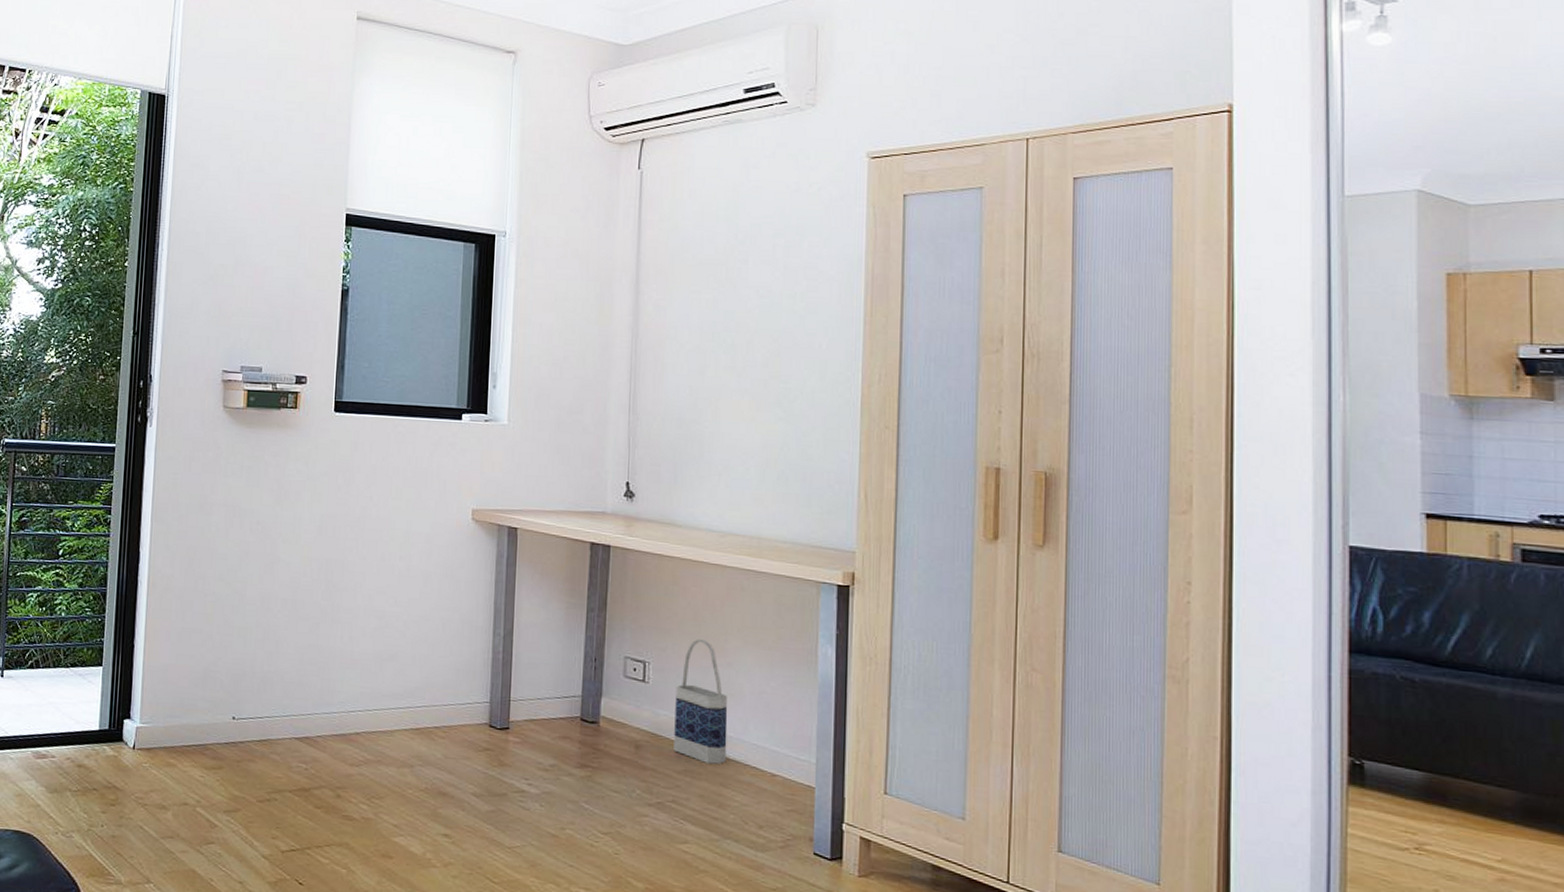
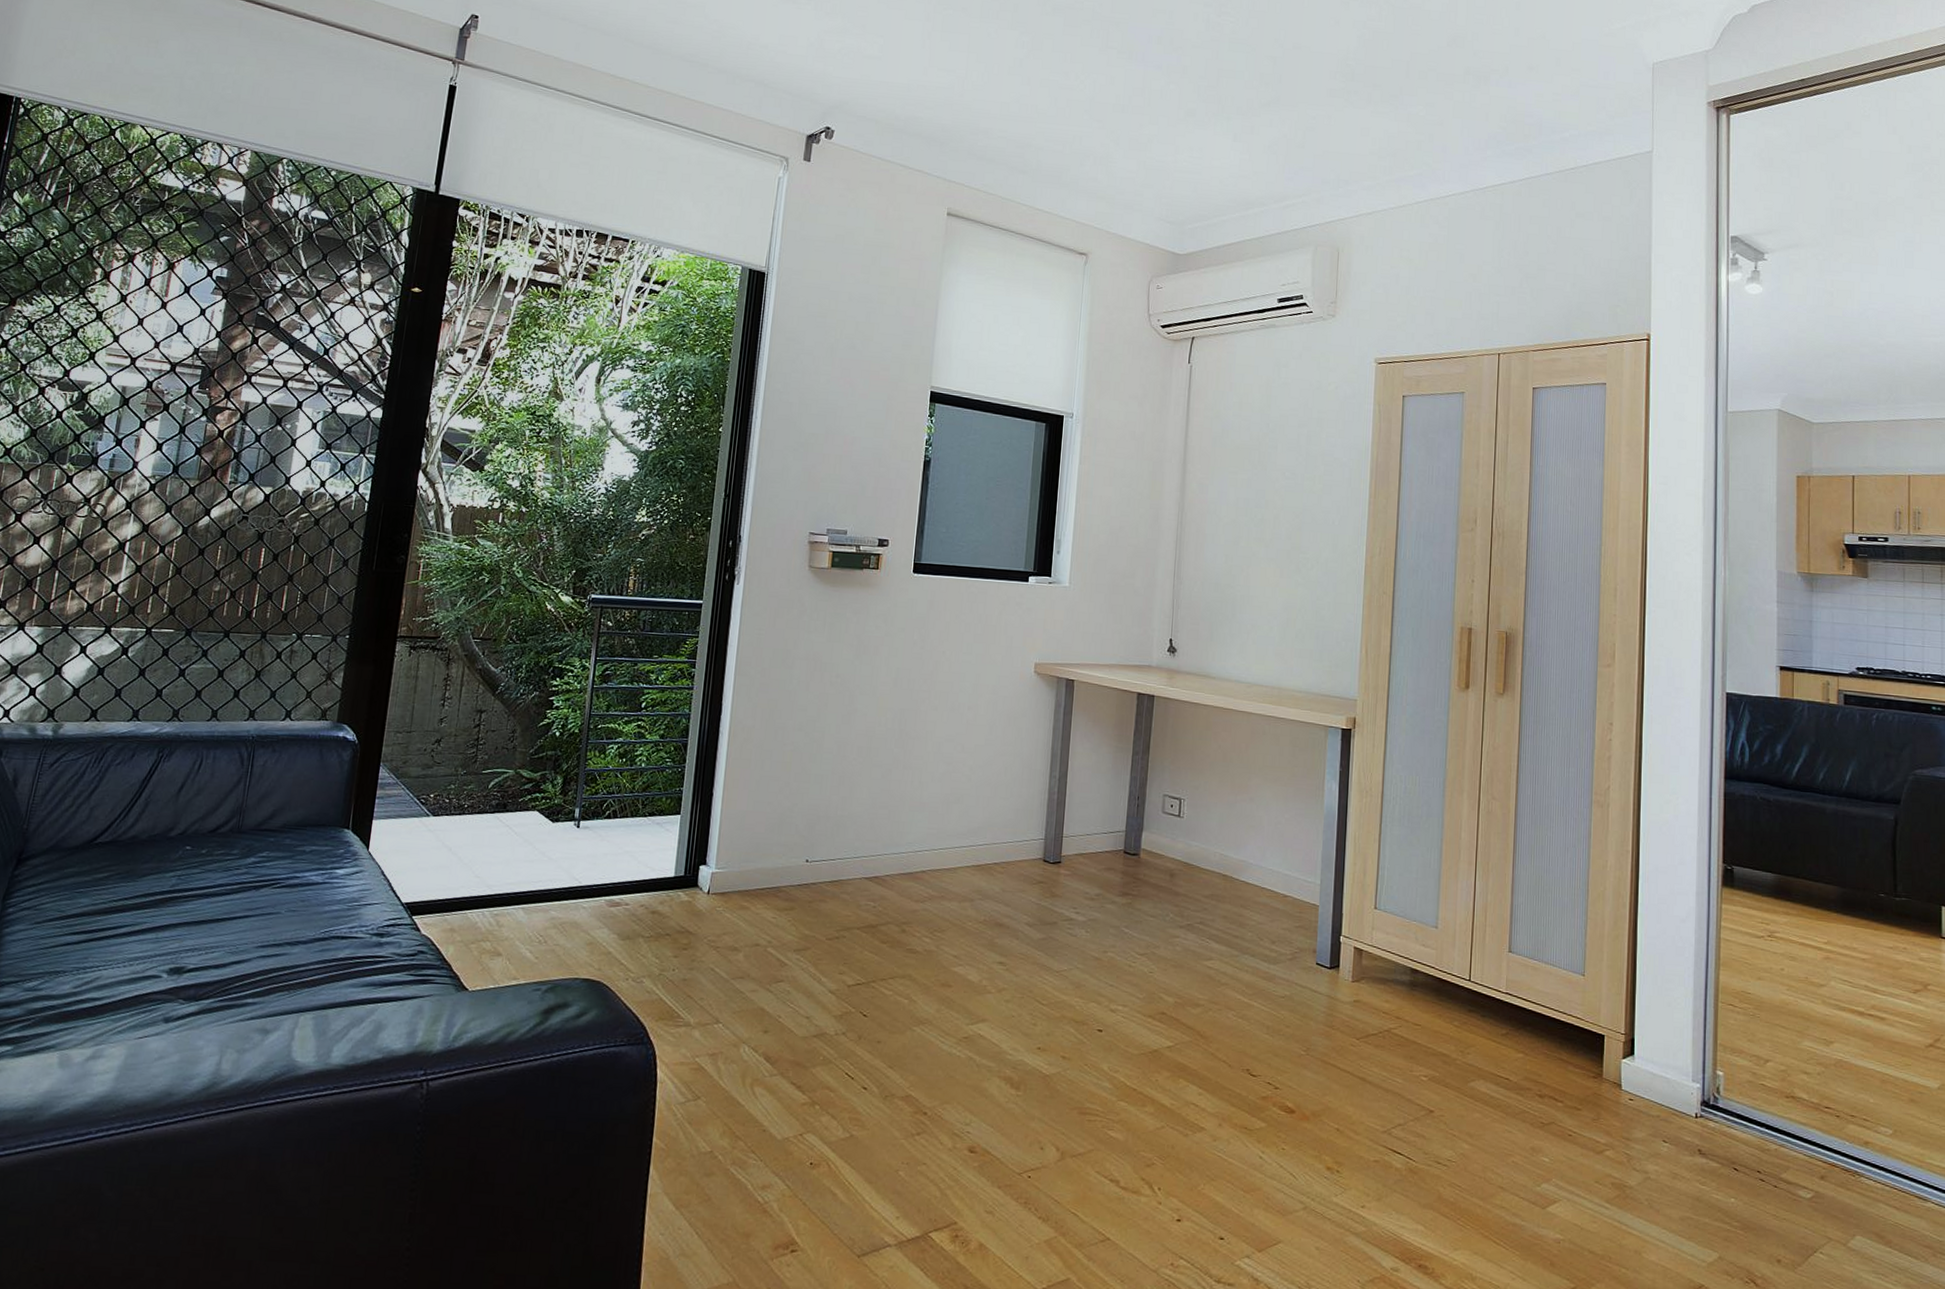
bag: present [674,639,728,764] -> none [1203,777,1249,888]

